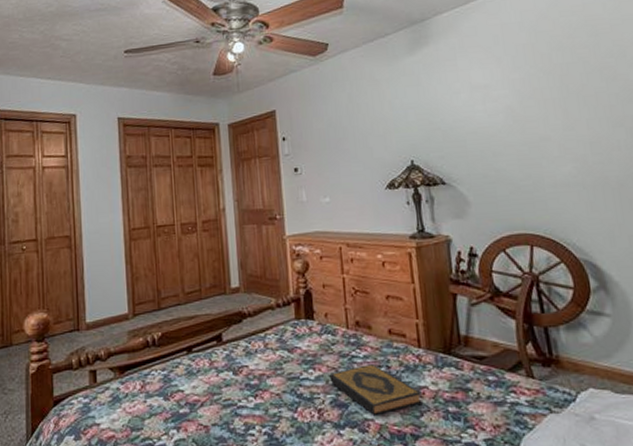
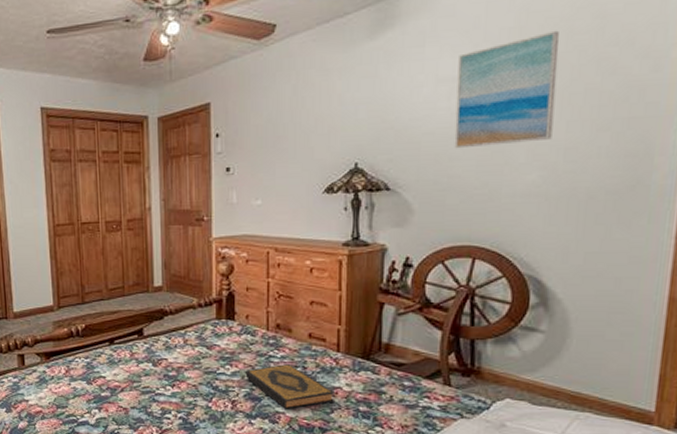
wall art: none [486,46,577,146] -> present [454,30,560,149]

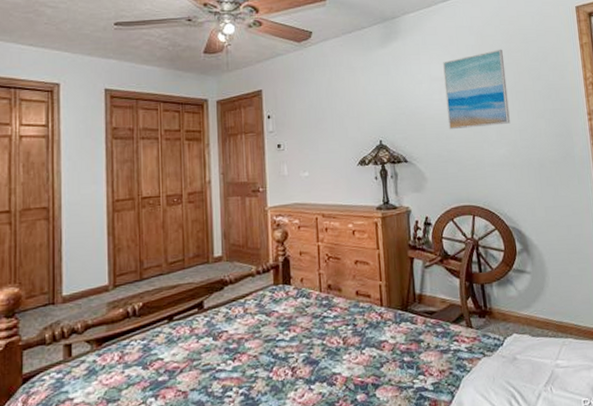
hardback book: present [245,364,335,409] -> none [303,323,383,369]

